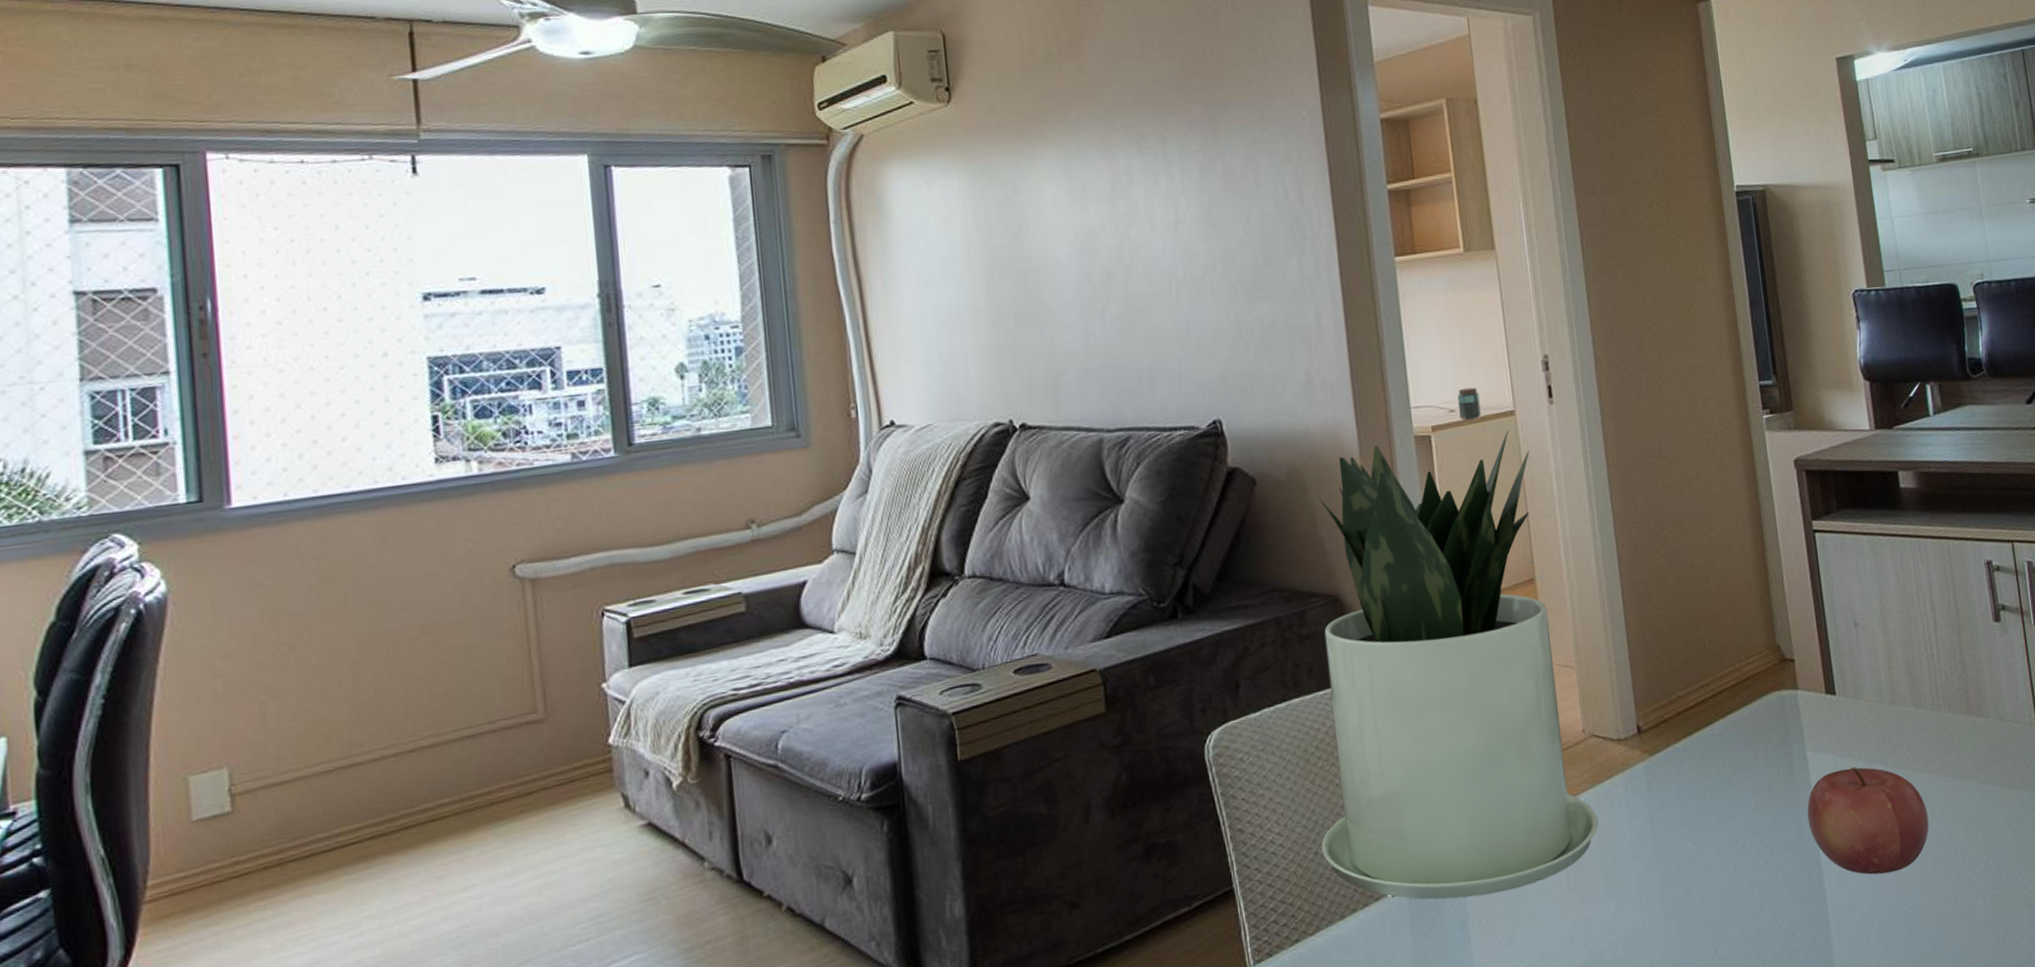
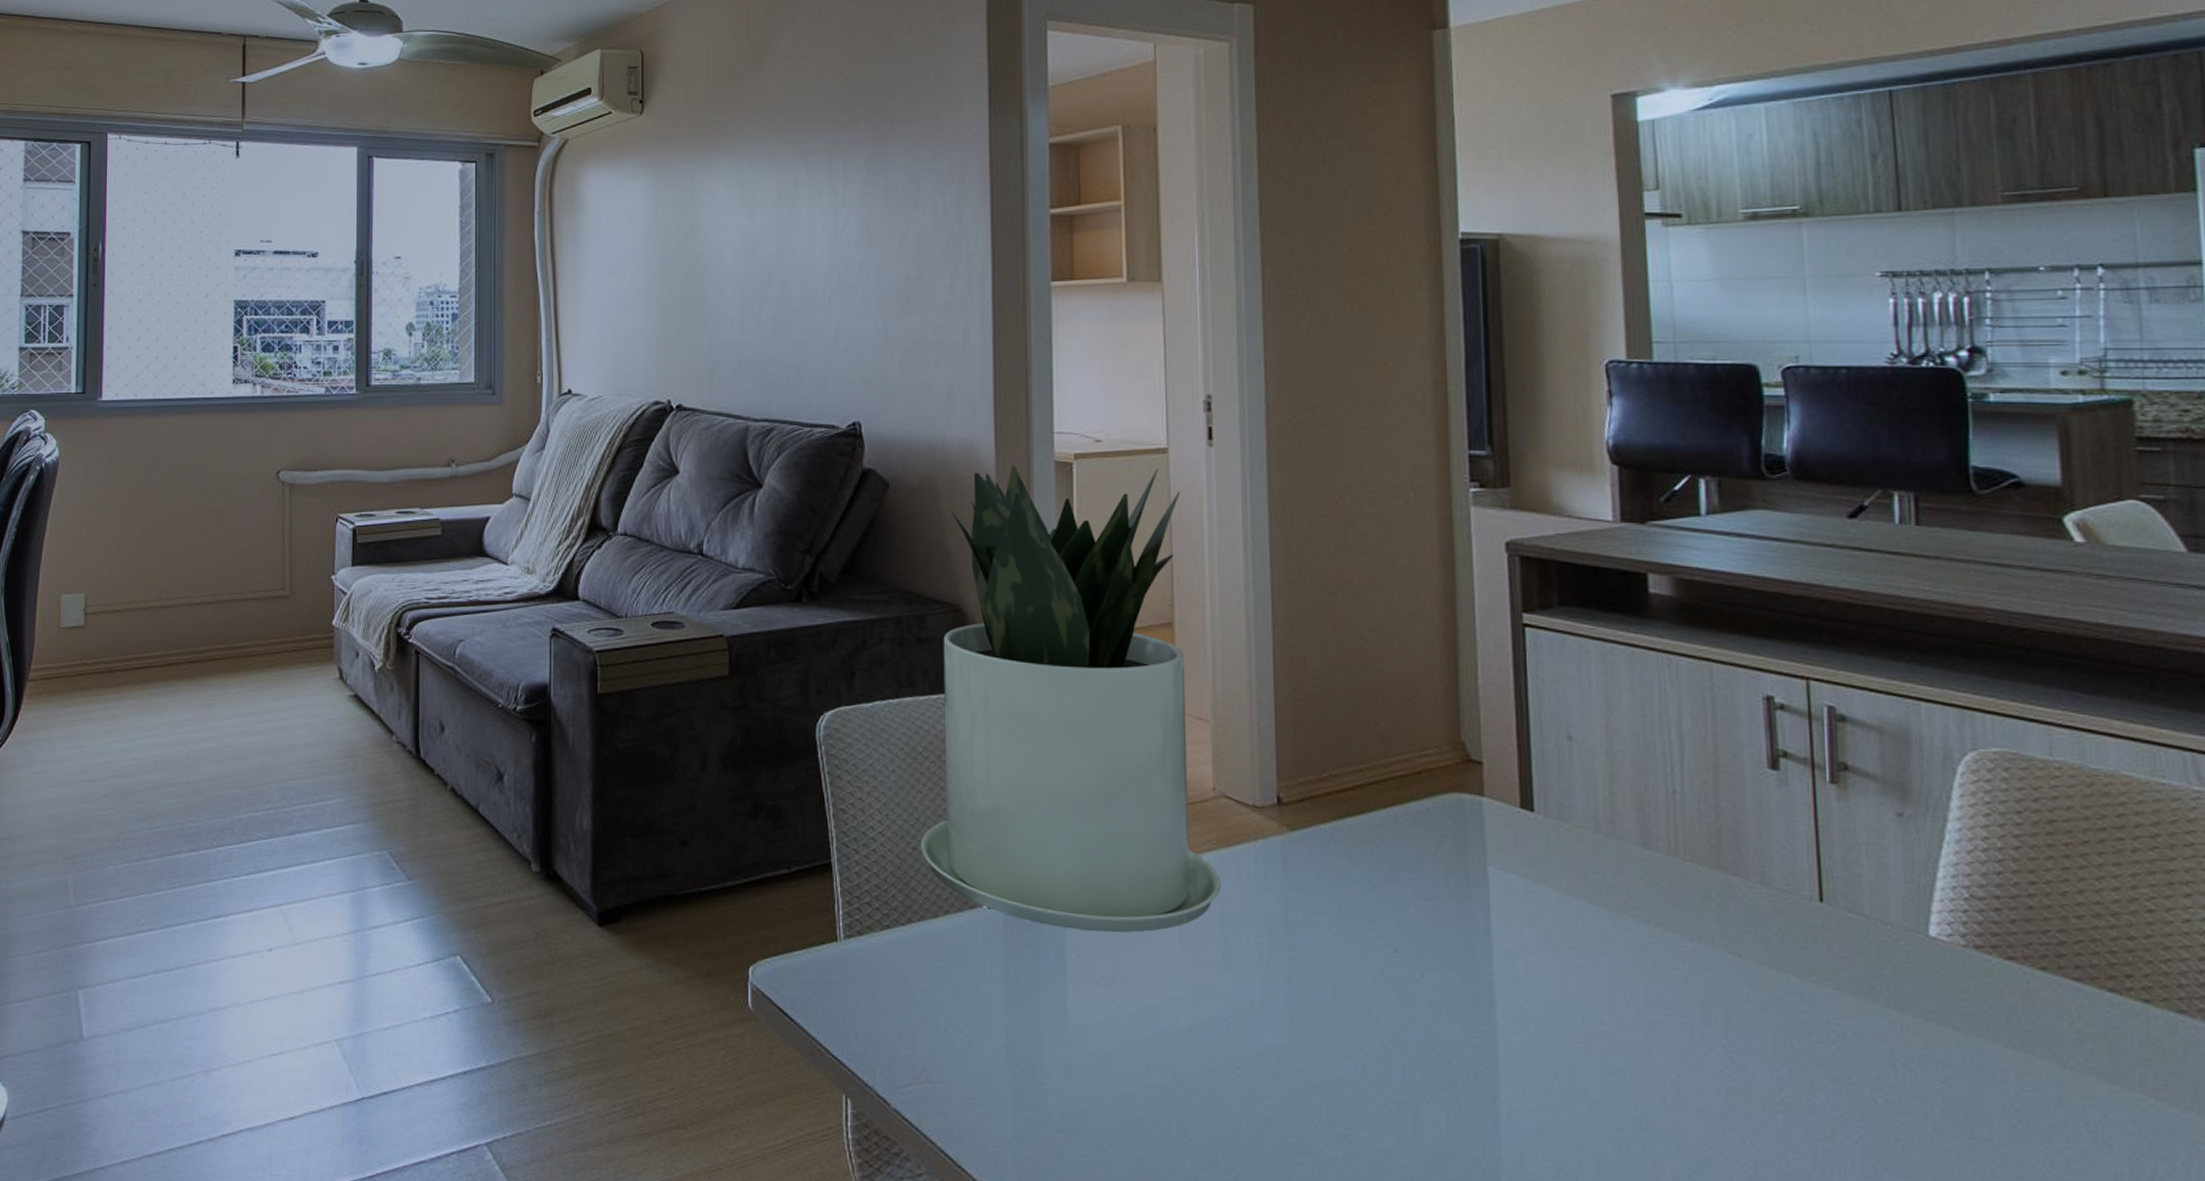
peanut butter: present [1457,387,1481,420] -> none [1106,419,1130,452]
fruit: present [1807,767,1929,875] -> none [1481,895,1648,1027]

